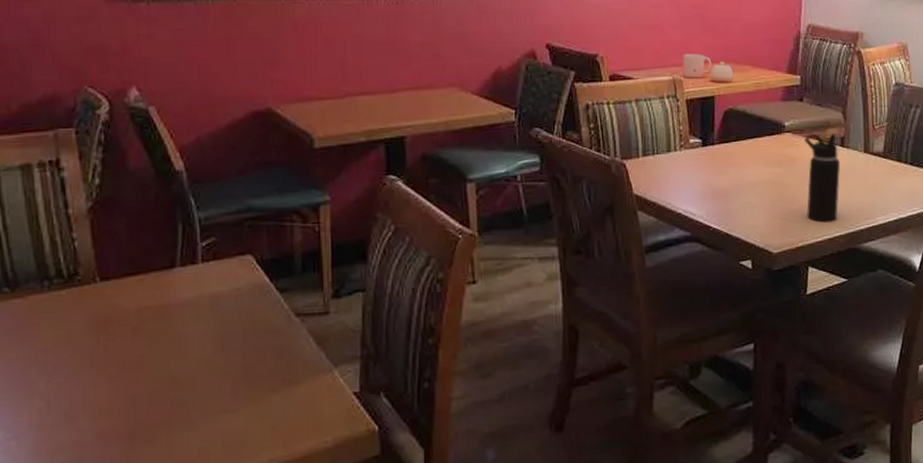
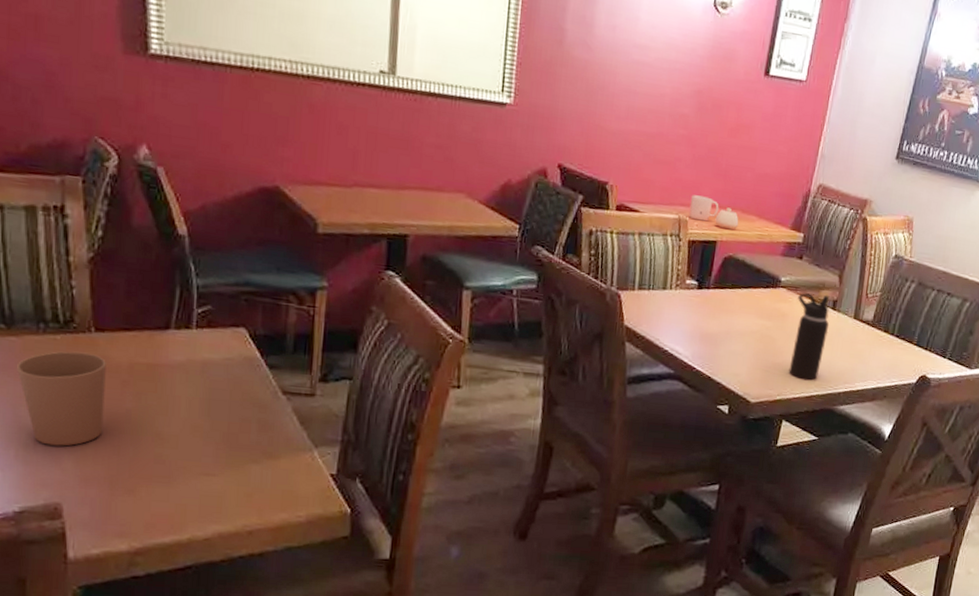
dixie cup: none [23,304,117,406] -> present [16,351,106,447]

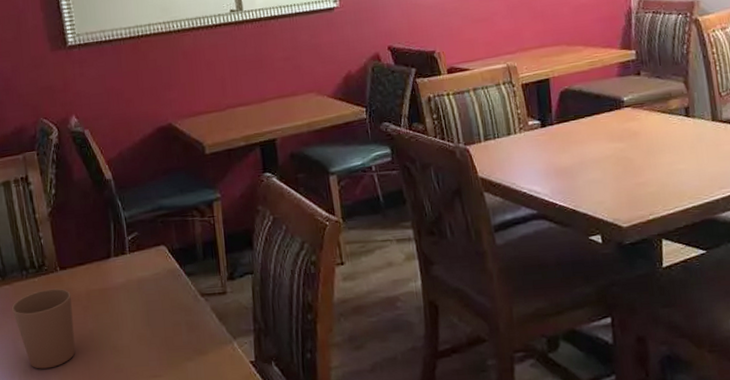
mug: present [688,195,719,222] -> none [514,40,544,64]
sugar bowl: present [715,207,739,230] -> none [542,44,567,66]
water bottle: present [789,293,830,380] -> none [645,103,689,194]

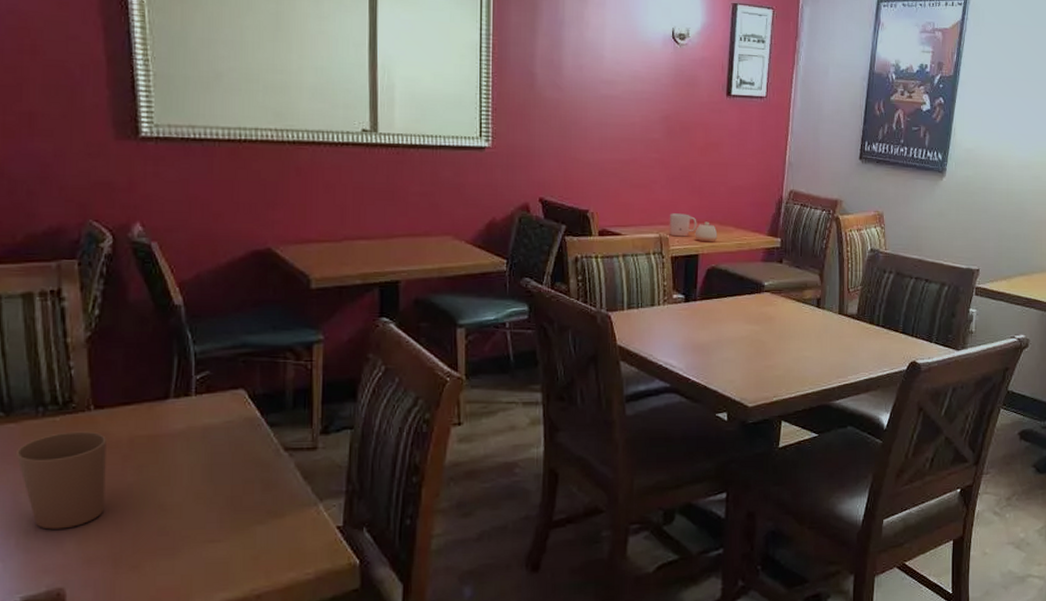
mug: none [514,40,544,64] -> present [669,213,697,237]
sugar bowl: none [542,44,567,66] -> present [695,221,718,242]

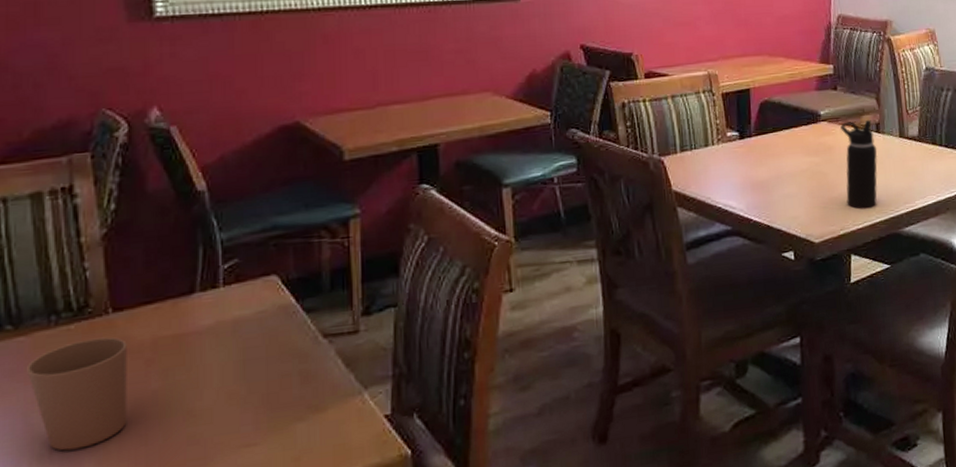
mug: present [669,213,697,237] -> none [716,48,746,73]
sugar bowl: present [695,221,718,242] -> none [744,54,768,76]
water bottle: none [782,294,816,379] -> present [840,119,878,209]

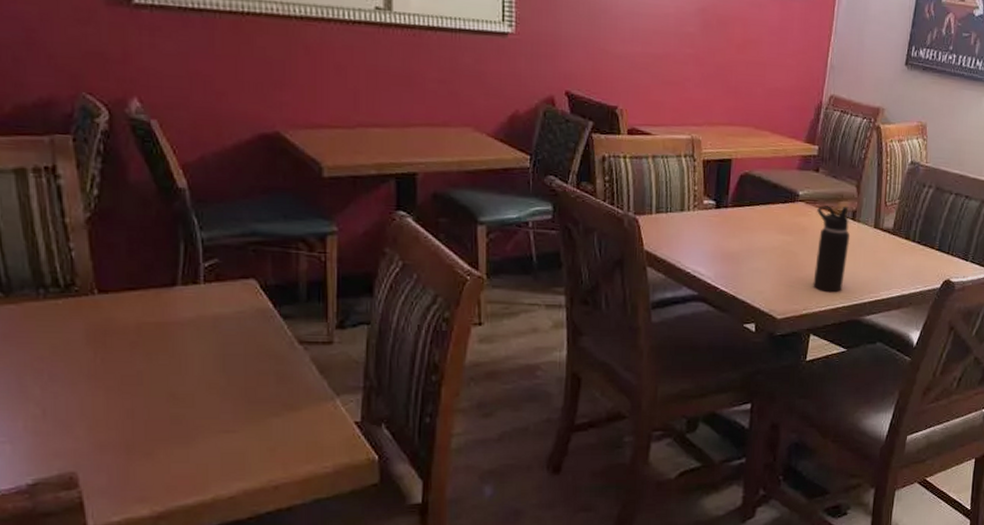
dixie cup: present [26,337,127,451] -> none [17,315,114,414]

